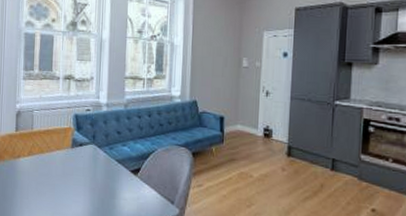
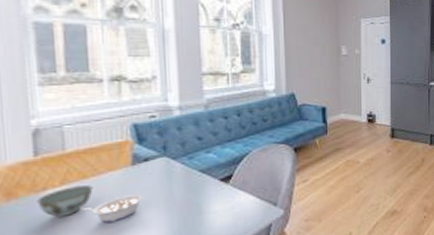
bowl: none [14,158,46,180] -> present [37,185,93,217]
legume: none [38,171,77,191] -> present [82,194,144,223]

